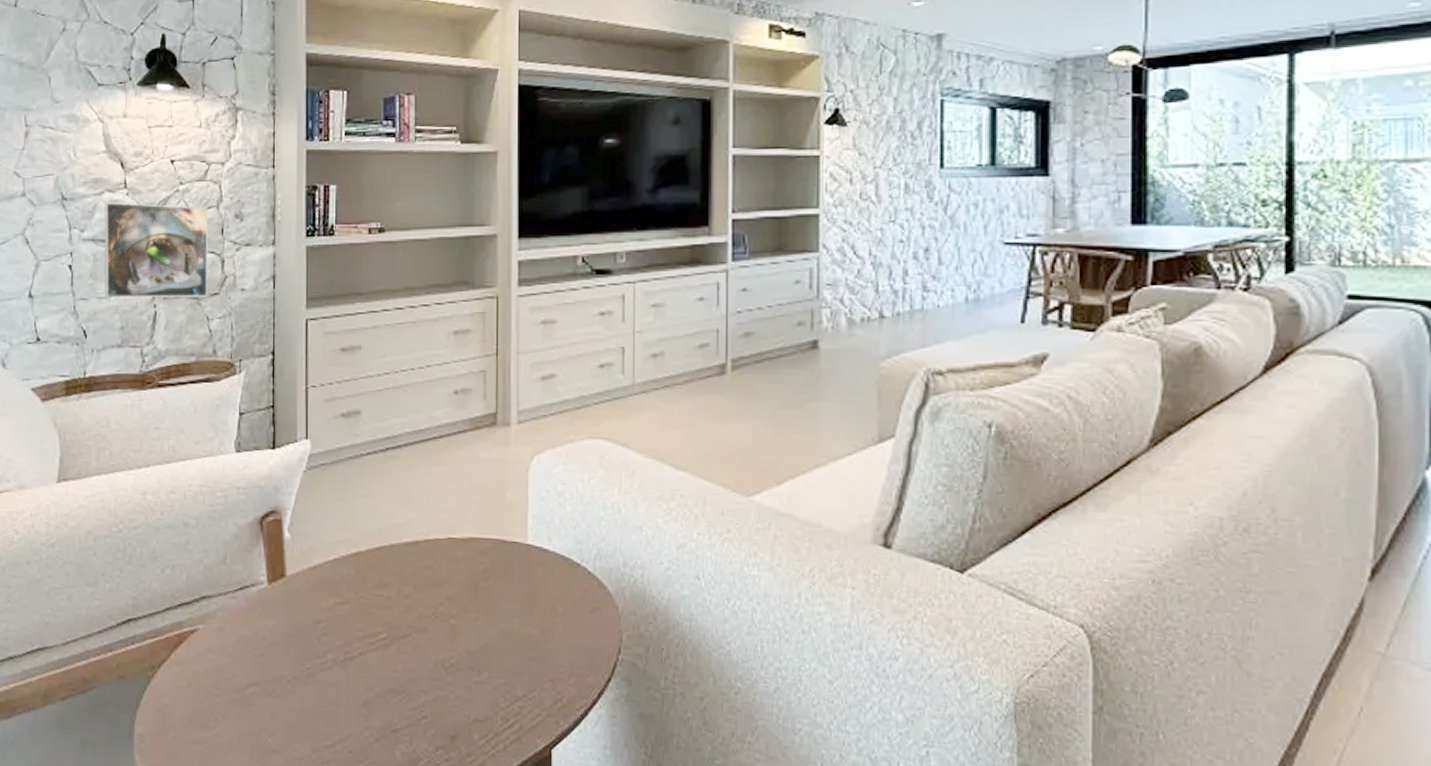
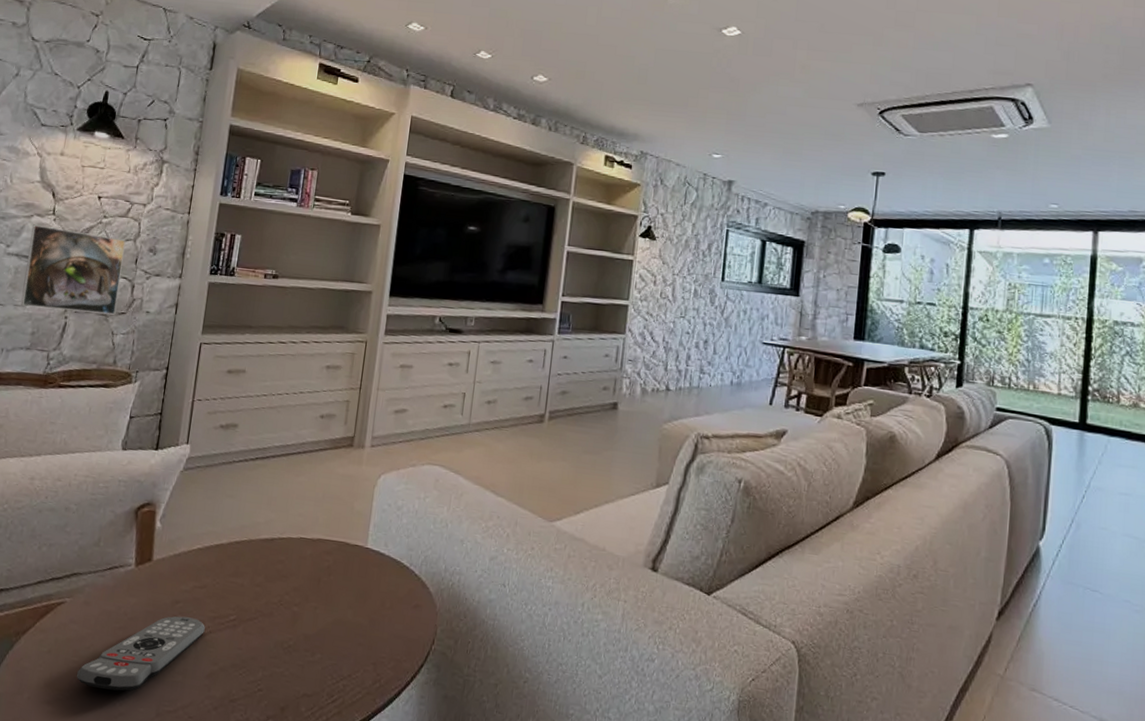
remote control: none [222,637,354,726] -> present [77,616,205,691]

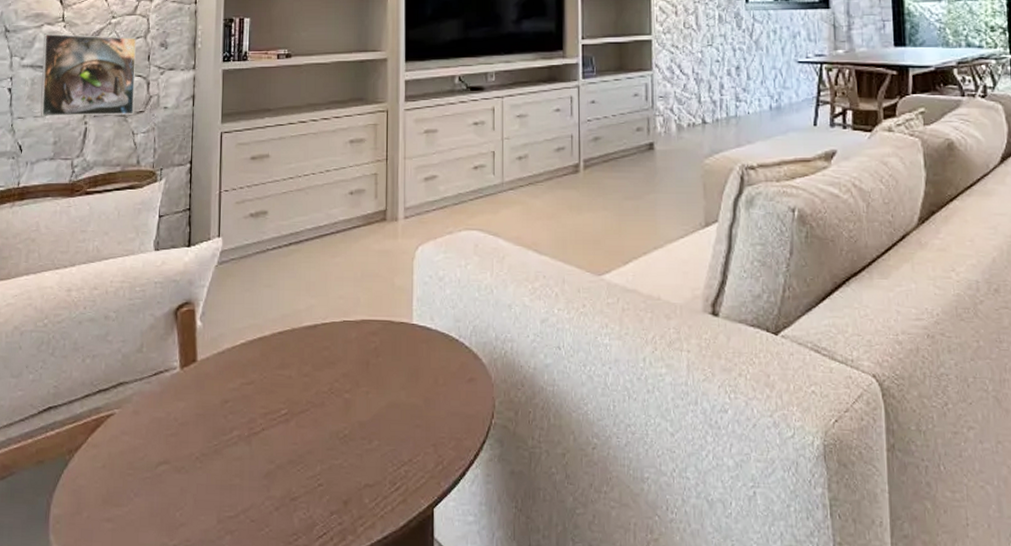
remote control: present [77,616,205,691] -> none [134,416,257,501]

